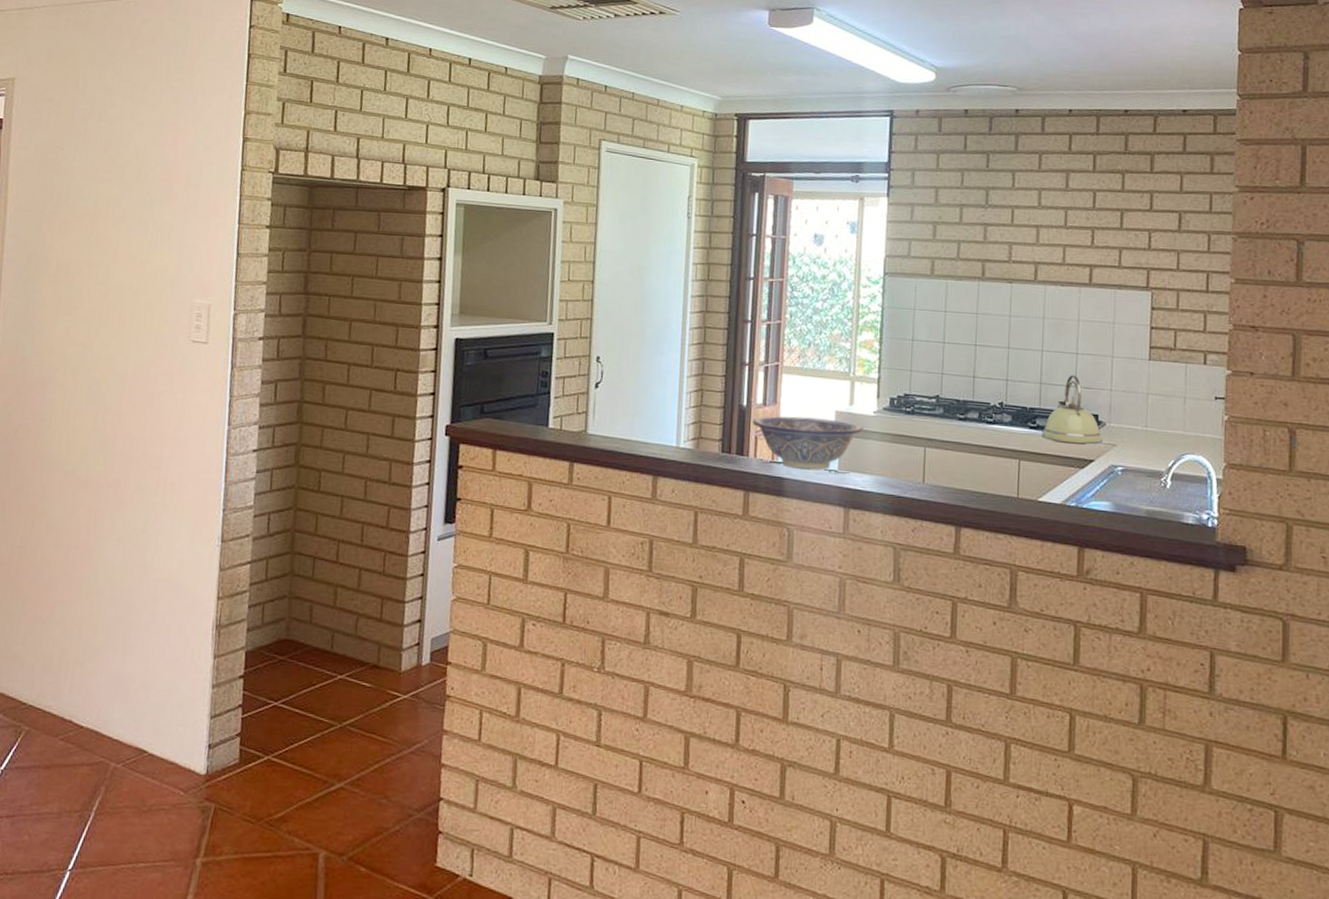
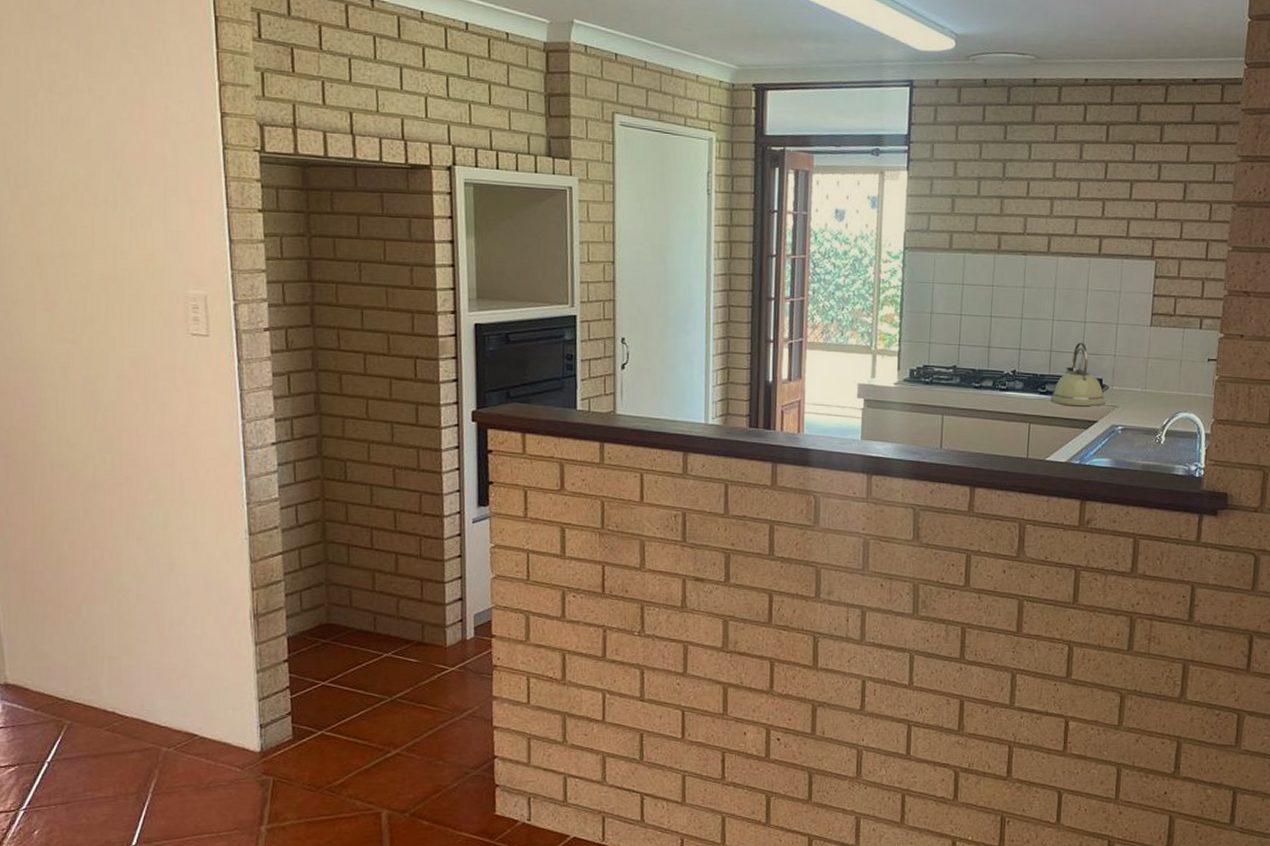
decorative bowl: present [752,416,863,471] -> none [778,390,885,442]

